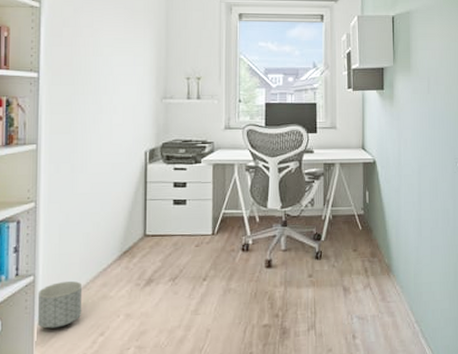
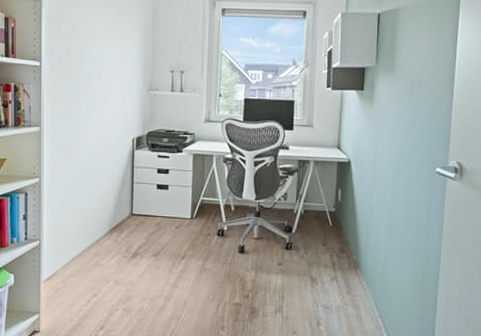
planter: present [37,280,83,329] -> none [42,247,79,286]

